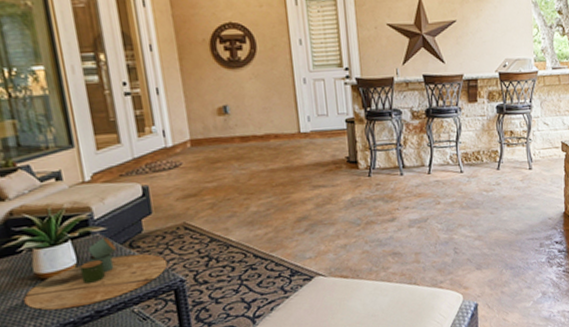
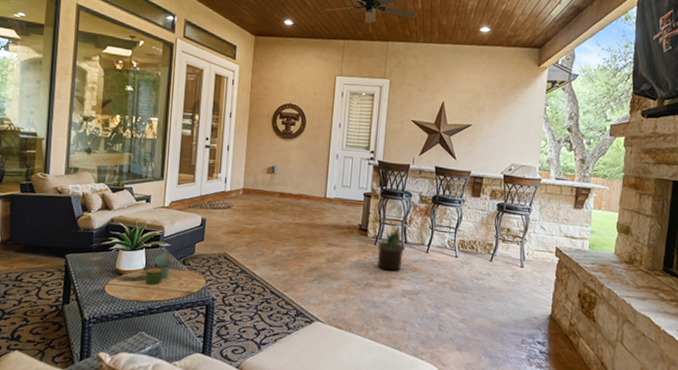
planter: none [369,150,404,203] -> present [377,226,405,271]

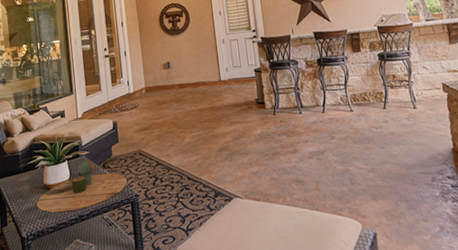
planter: present [377,226,405,271] -> none [274,93,303,137]

